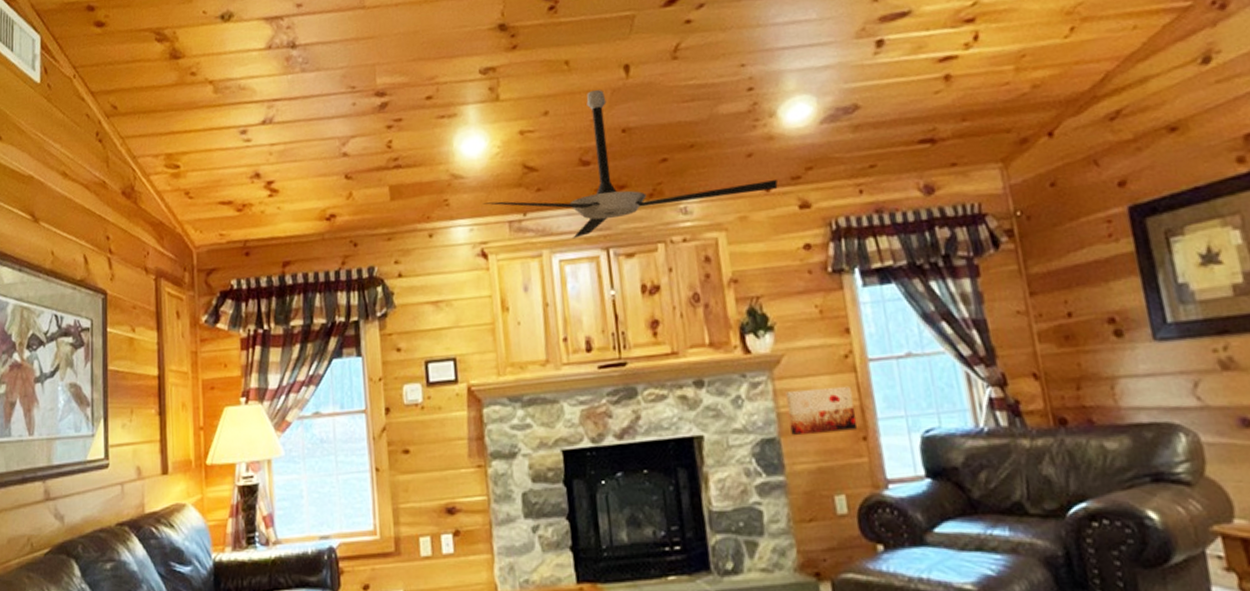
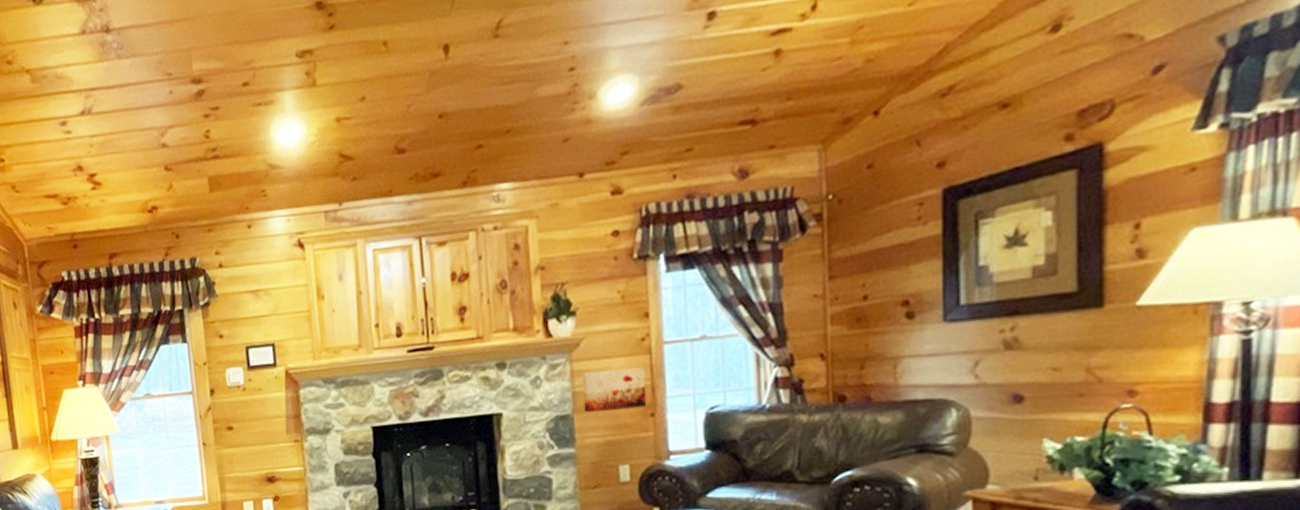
ceiling fan: present [482,90,778,239] -> none [299,72,592,228]

